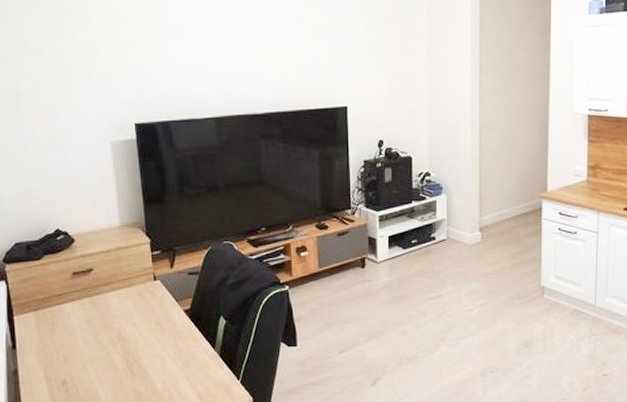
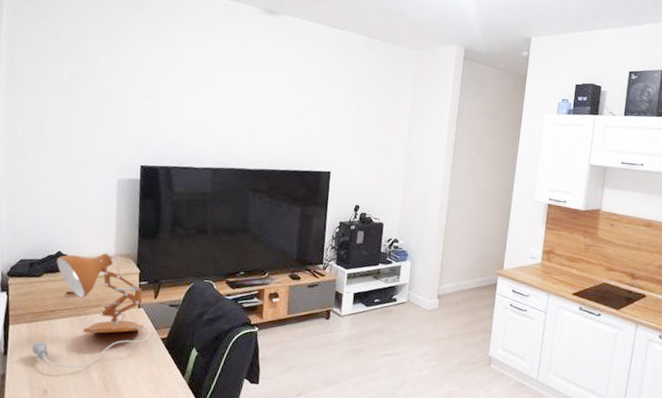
desk lamp: none [42,225,172,354] -> present [31,253,151,368]

